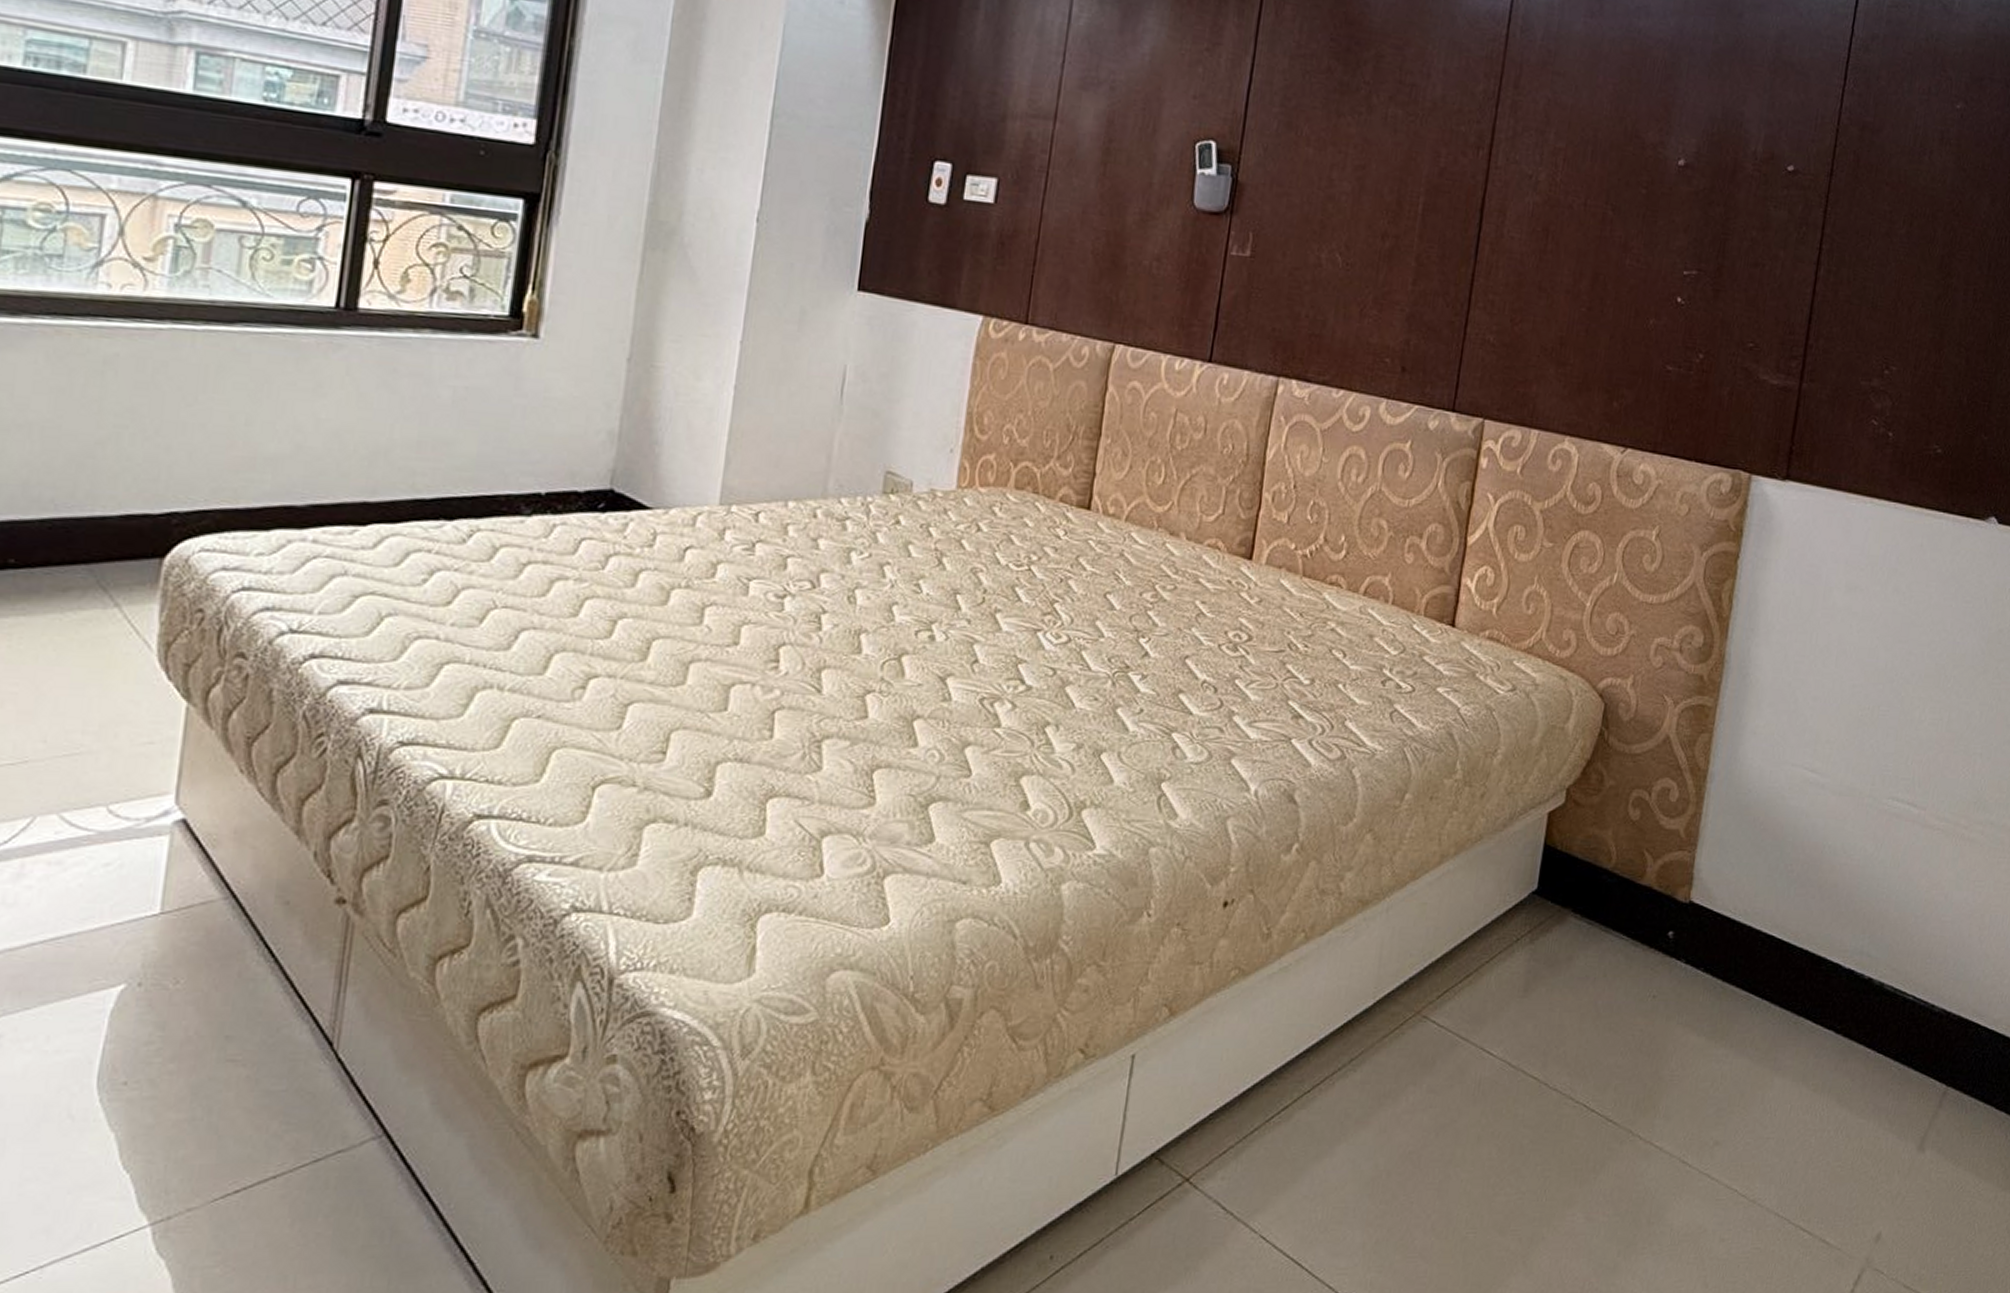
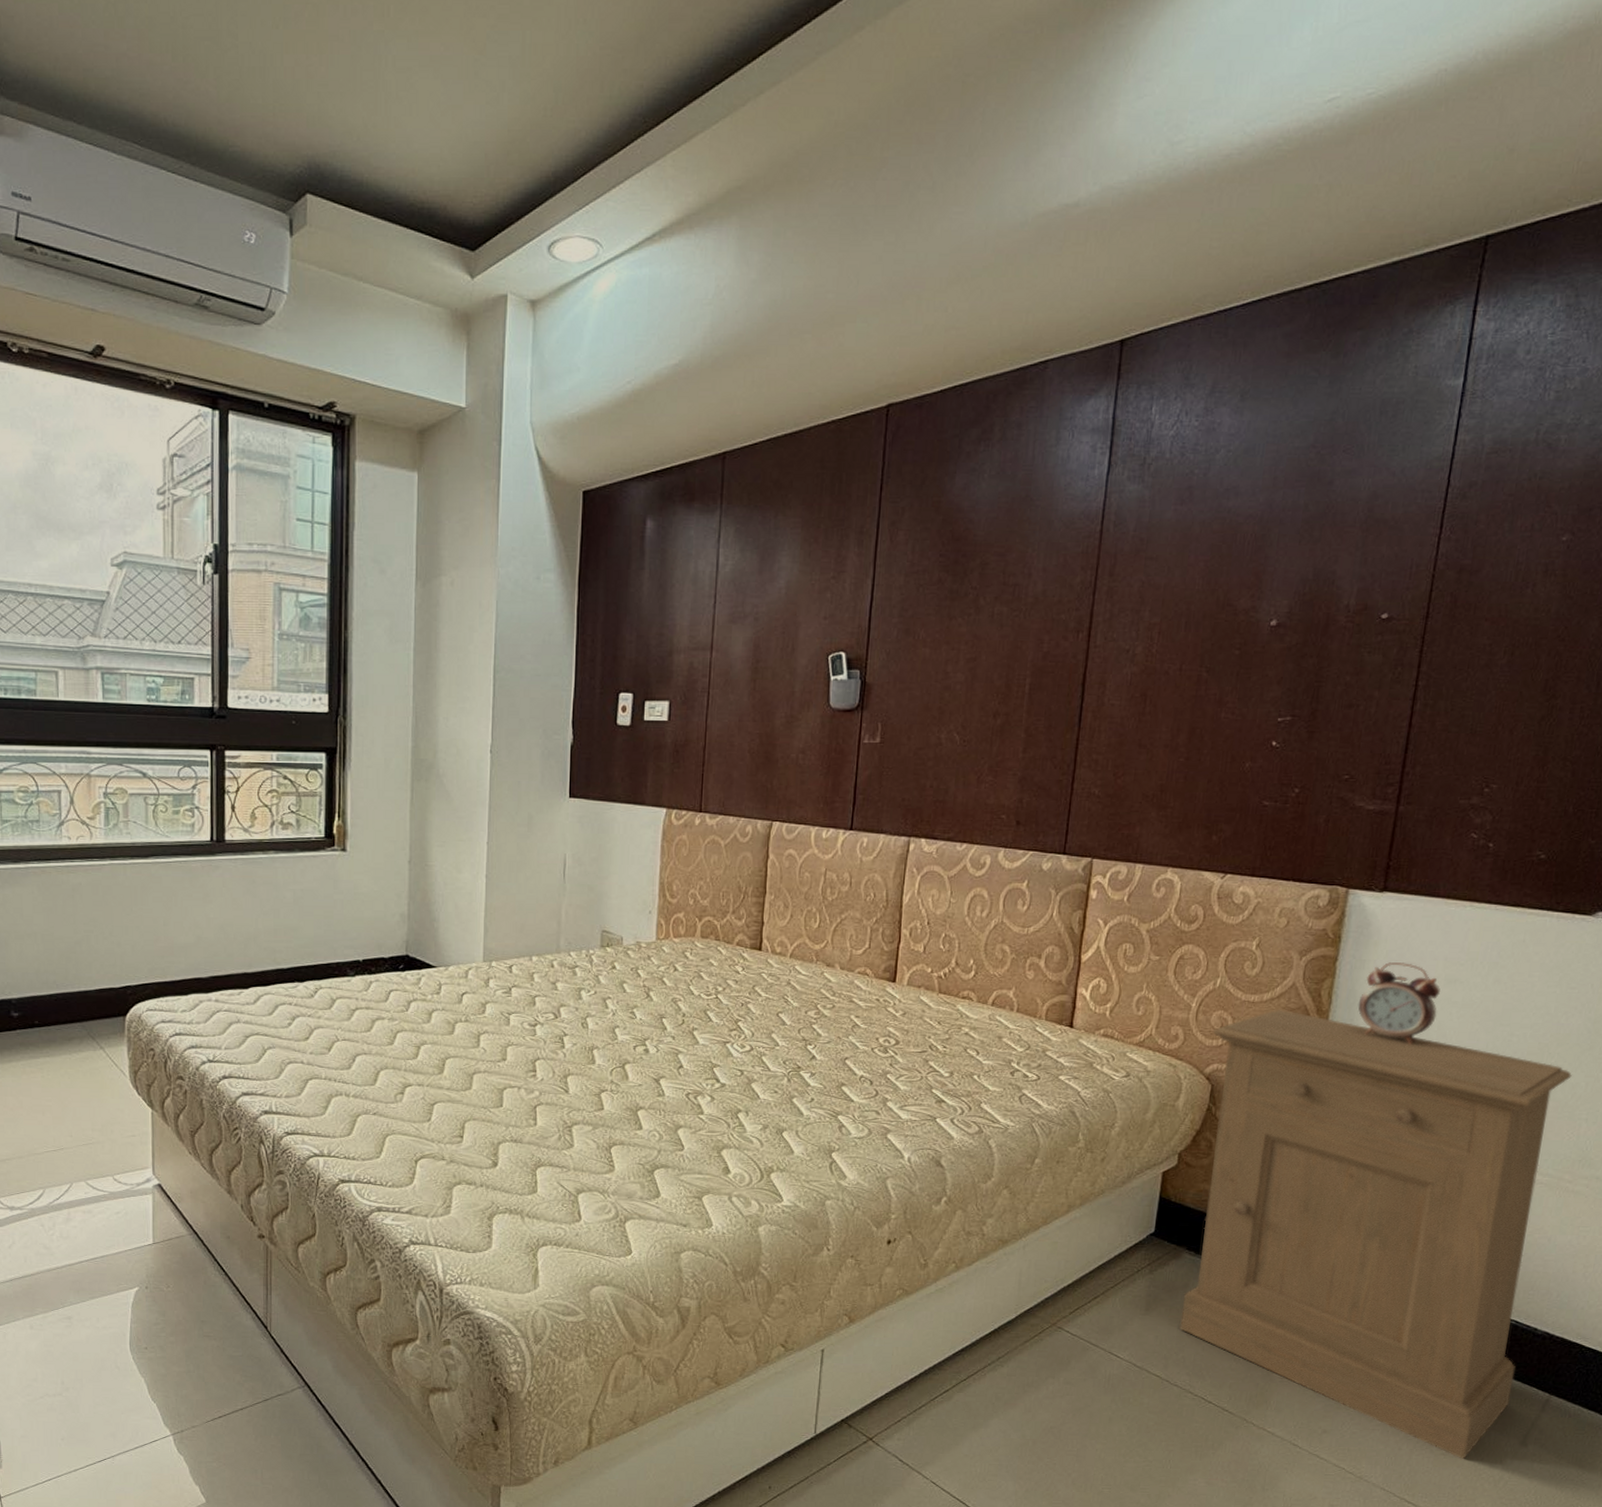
cabinet: none [1561,614,1967,1171] -> present [1180,1010,1572,1459]
alarm clock: none [1759,563,1841,661] -> present [1358,962,1440,1045]

